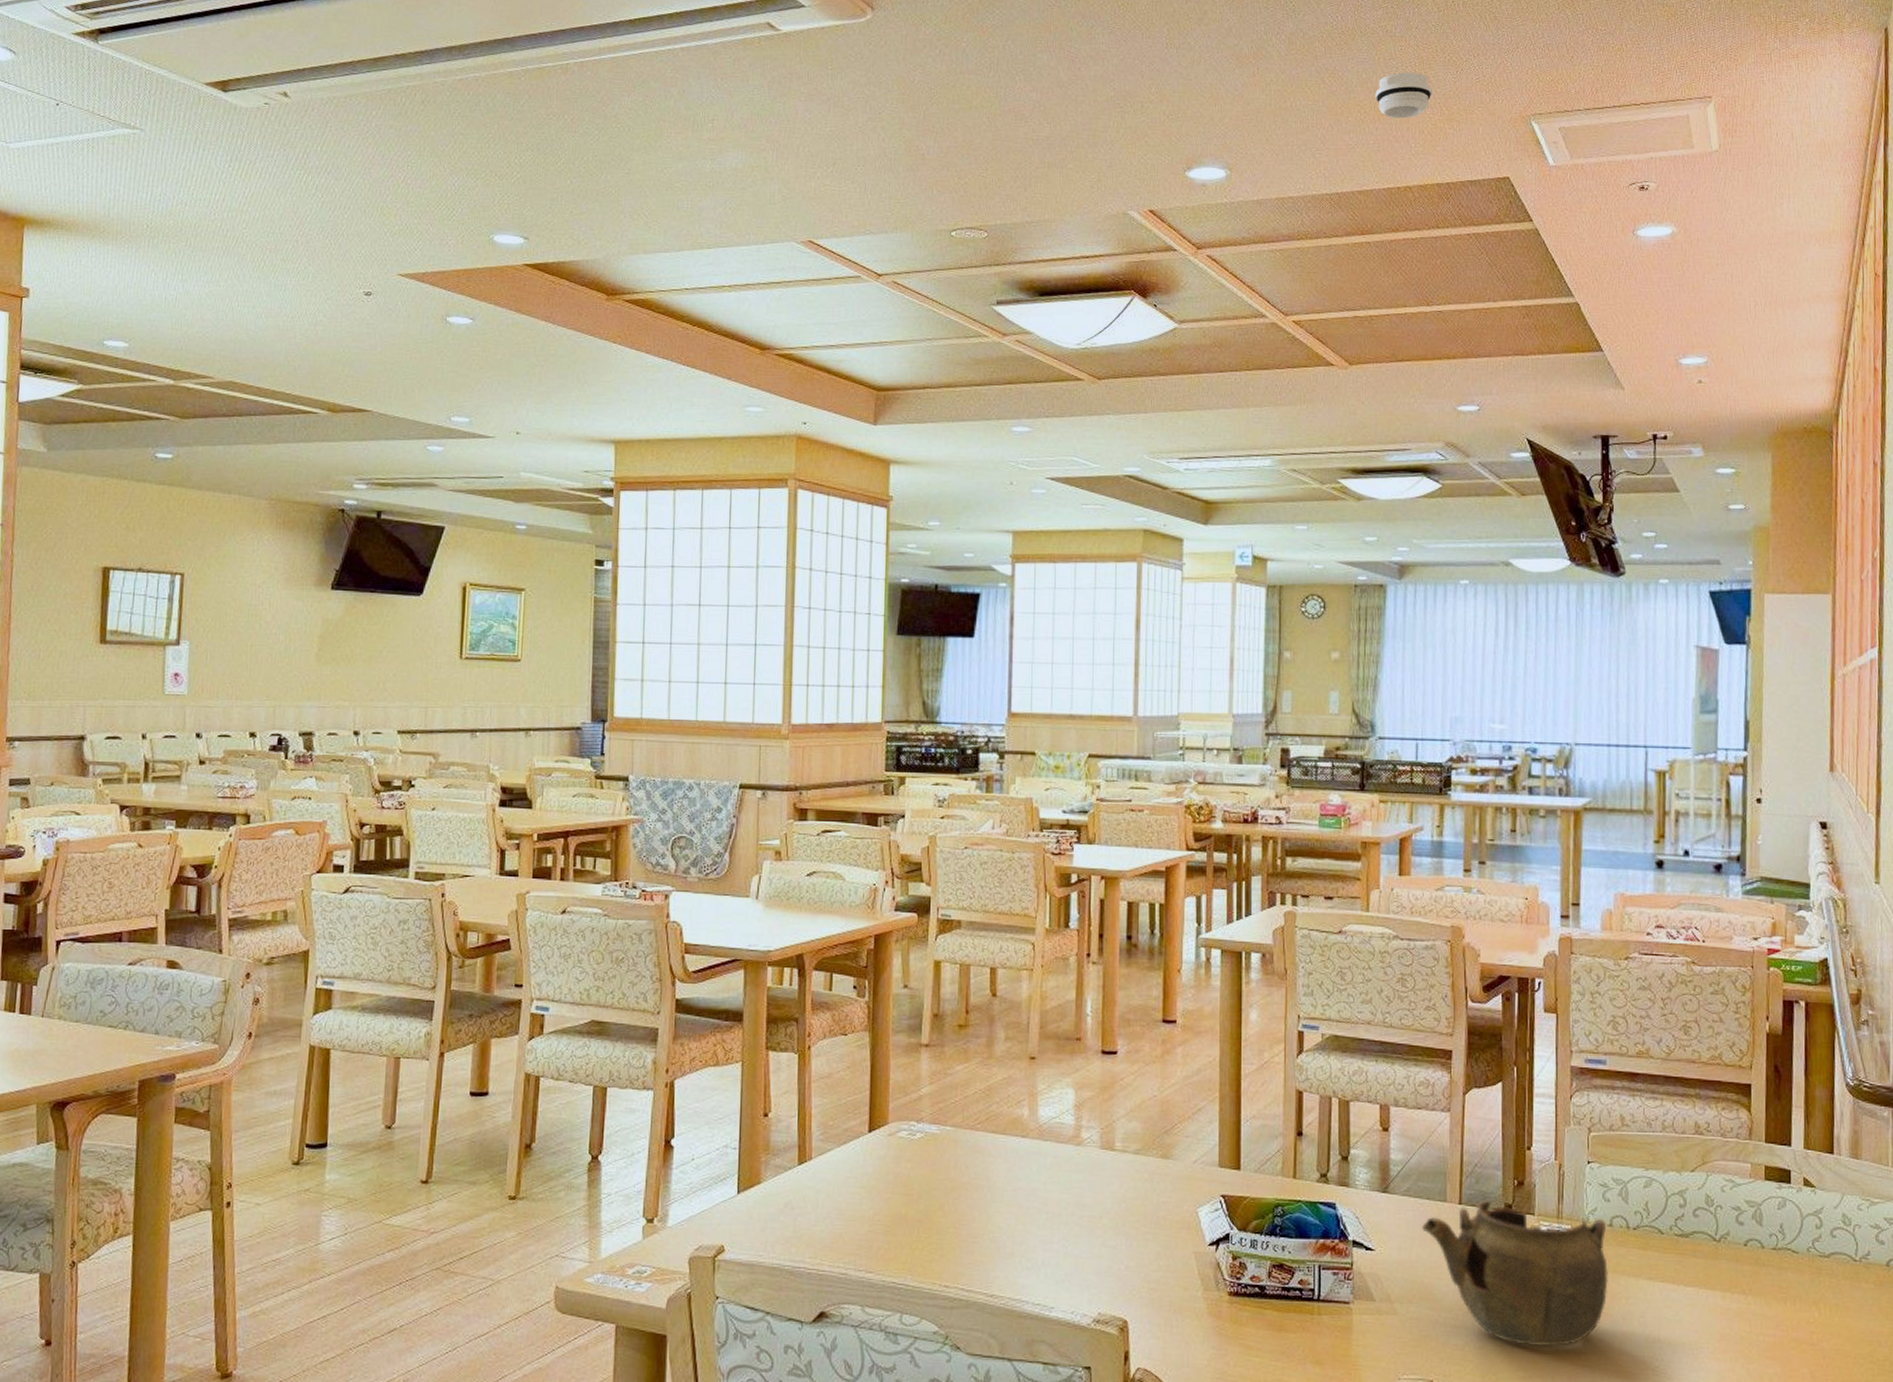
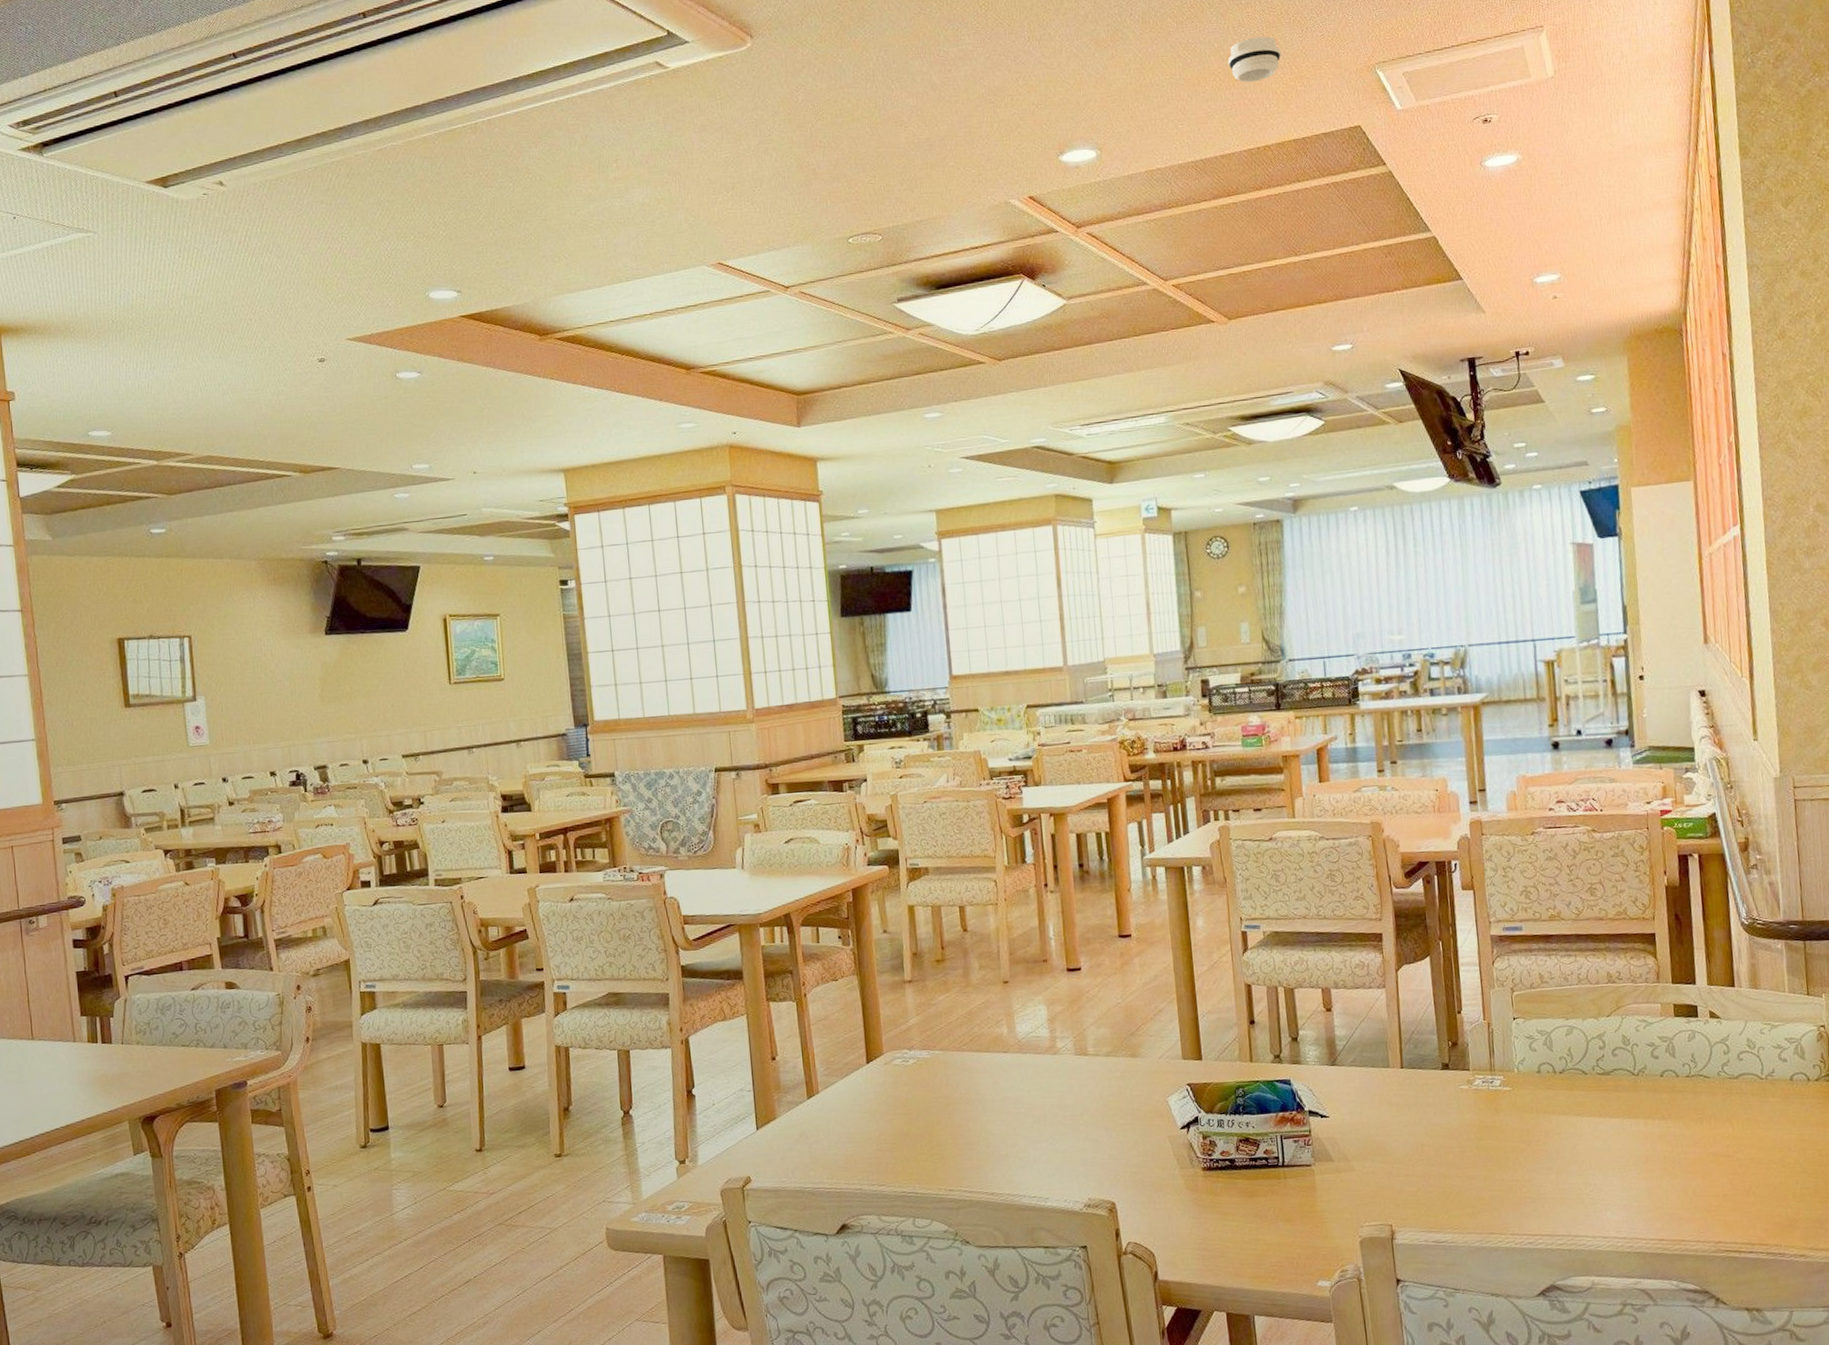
teapot: present [1421,1201,1608,1347] -> none [1369,1062,1541,1186]

